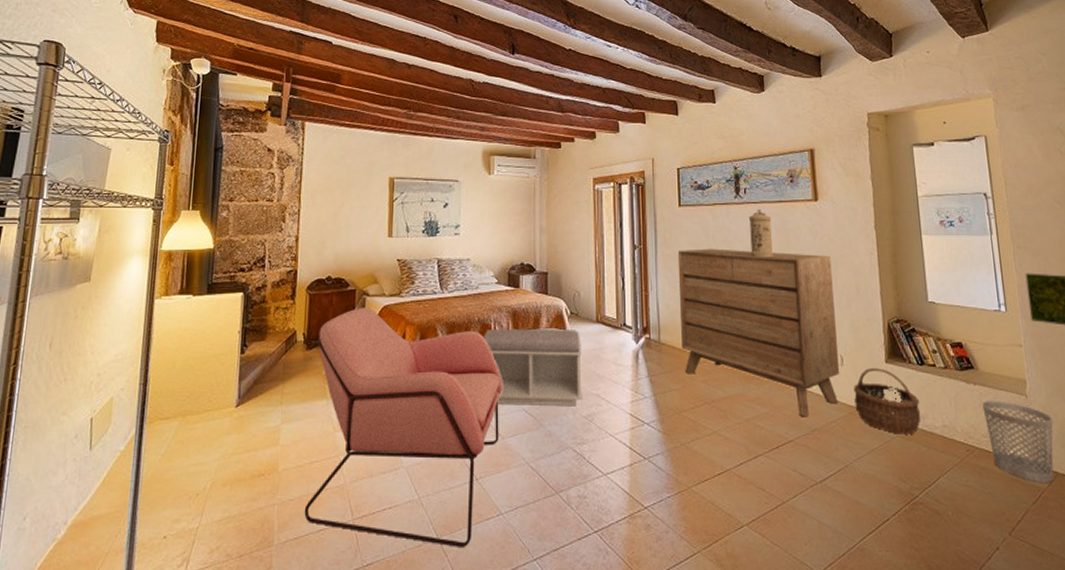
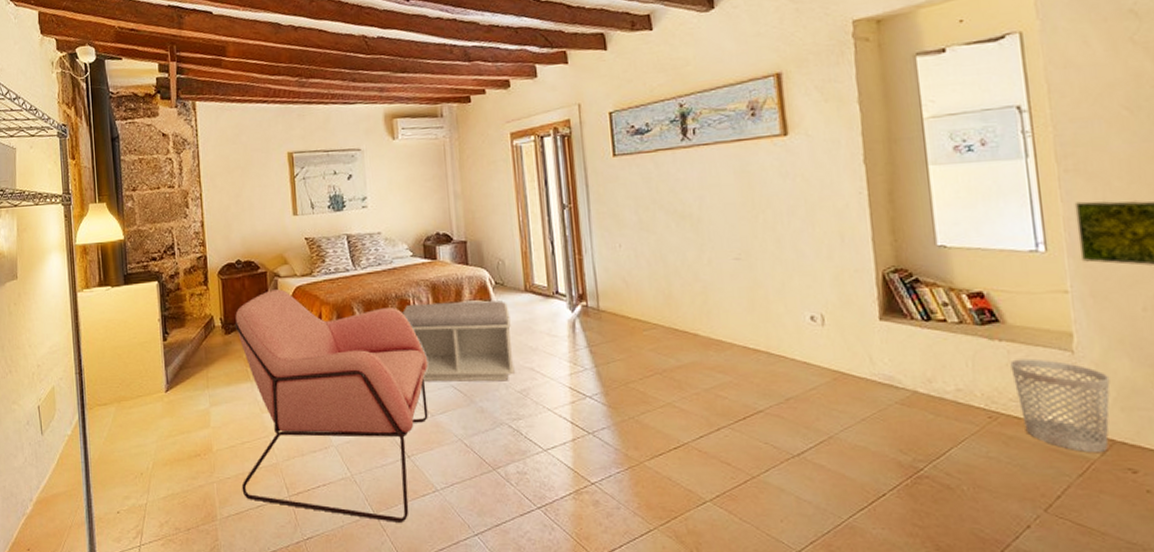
dresser: present [677,248,840,417] -> none [614,199,821,385]
water filter: present [748,209,774,258] -> none [699,151,733,208]
wicker basket: present [853,368,921,434] -> none [838,326,927,401]

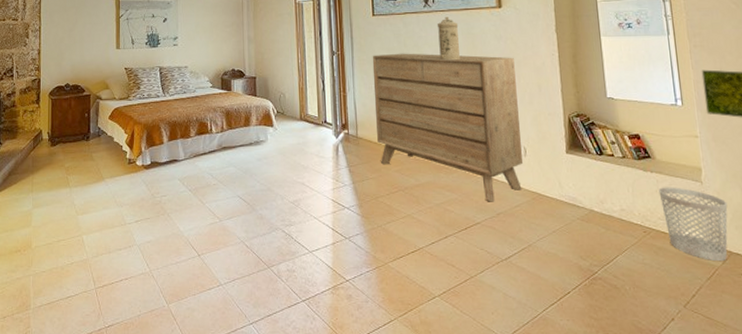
armchair: present [234,289,429,522] -> none [54,110,220,312]
bench: present [402,300,515,382] -> none [201,126,289,193]
dresser: none [614,199,821,385] -> present [372,53,524,202]
water filter: none [699,151,733,208] -> present [437,16,461,61]

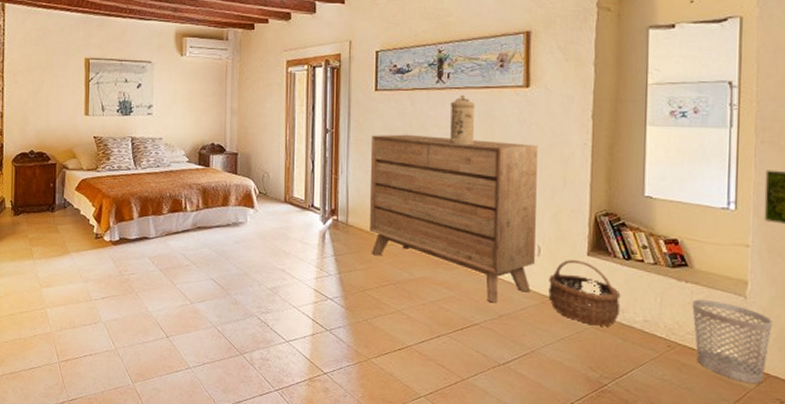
wicker basket: none [536,158,600,217] -> present [548,260,621,326]

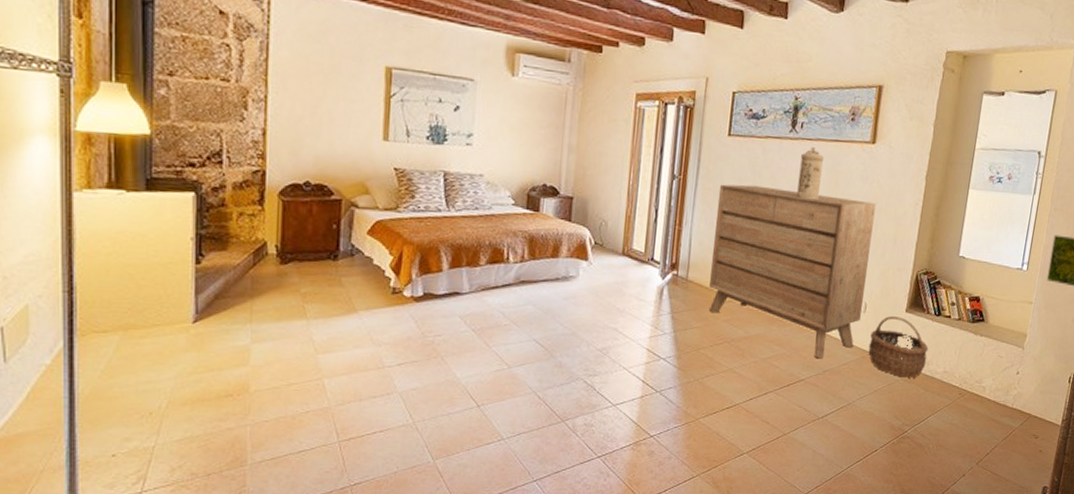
wastebasket: present [692,299,773,384] -> none [980,351,1040,423]

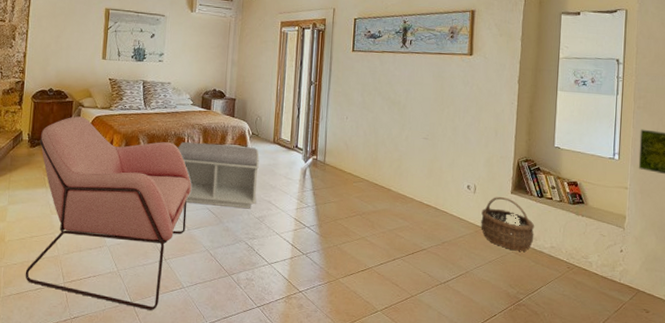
armchair: none [282,220,514,469] -> present [25,116,192,310]
bench: none [494,254,604,339] -> present [178,141,260,209]
dresser: present [709,184,876,359] -> none [343,88,477,232]
water filter: present [795,146,825,201] -> none [409,58,431,101]

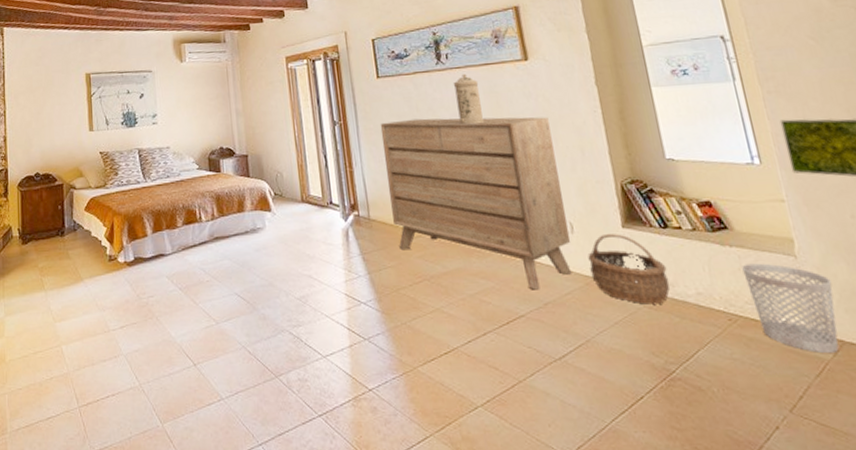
armchair: present [25,116,192,310] -> none [31,200,214,433]
bench: present [178,141,260,209] -> none [189,211,294,290]
dresser: none [343,88,477,232] -> present [380,117,572,290]
water filter: none [409,58,431,101] -> present [453,73,485,125]
wastebasket: none [586,230,643,298] -> present [742,263,839,354]

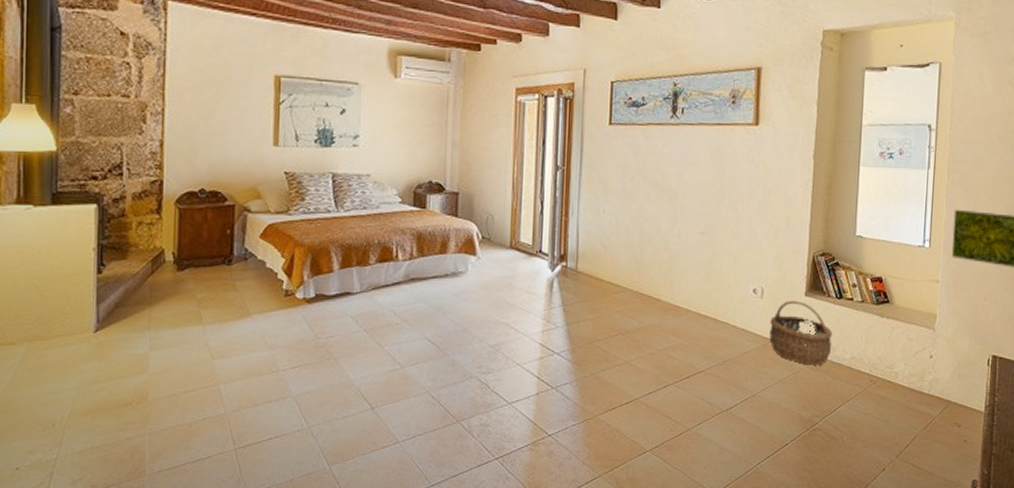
dresser: present [380,117,572,290] -> none [600,172,764,348]
water filter: present [453,73,485,125] -> none [681,131,708,185]
wastebasket: present [742,263,839,354] -> none [891,334,955,411]

